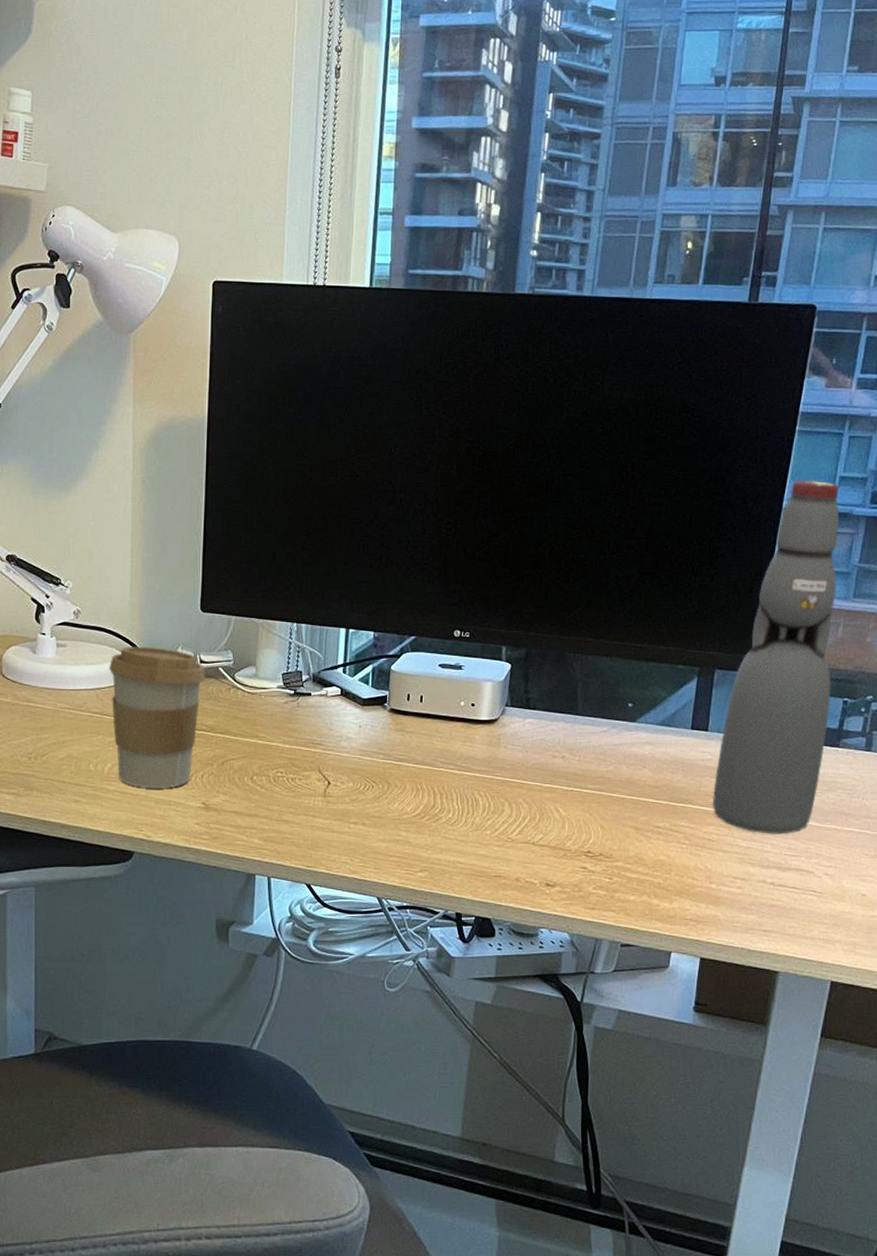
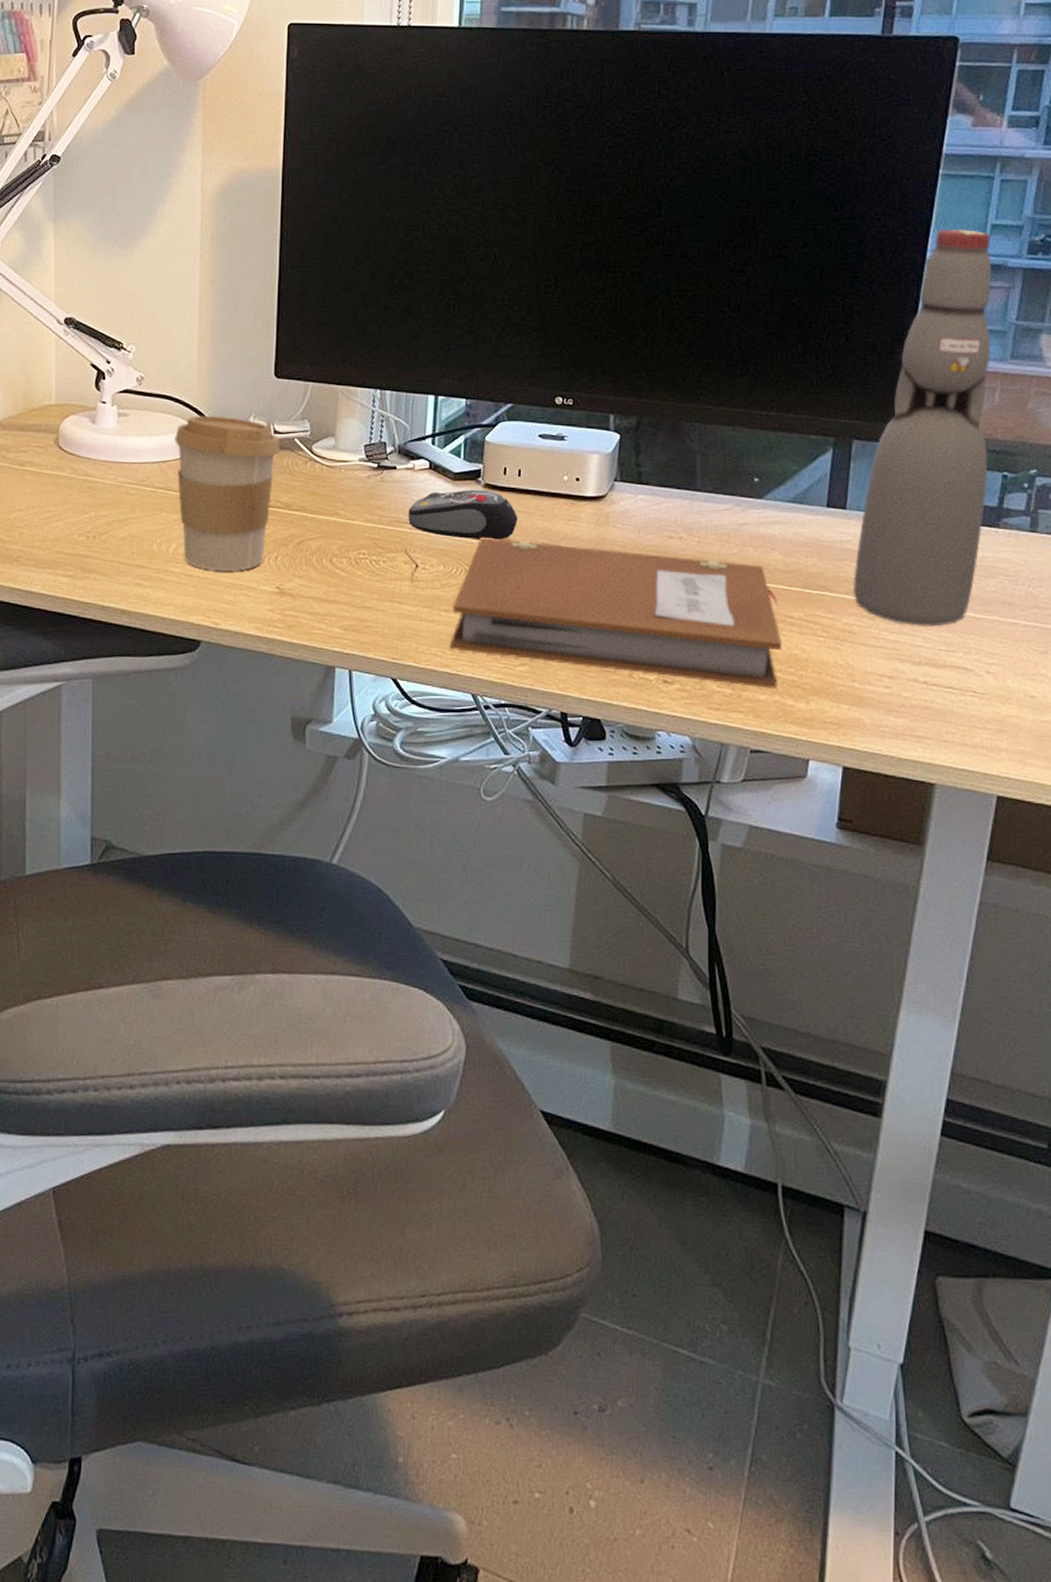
computer mouse: none [322,714,420,759] -> present [408,489,518,540]
notebook: none [357,756,650,890] -> present [449,537,783,689]

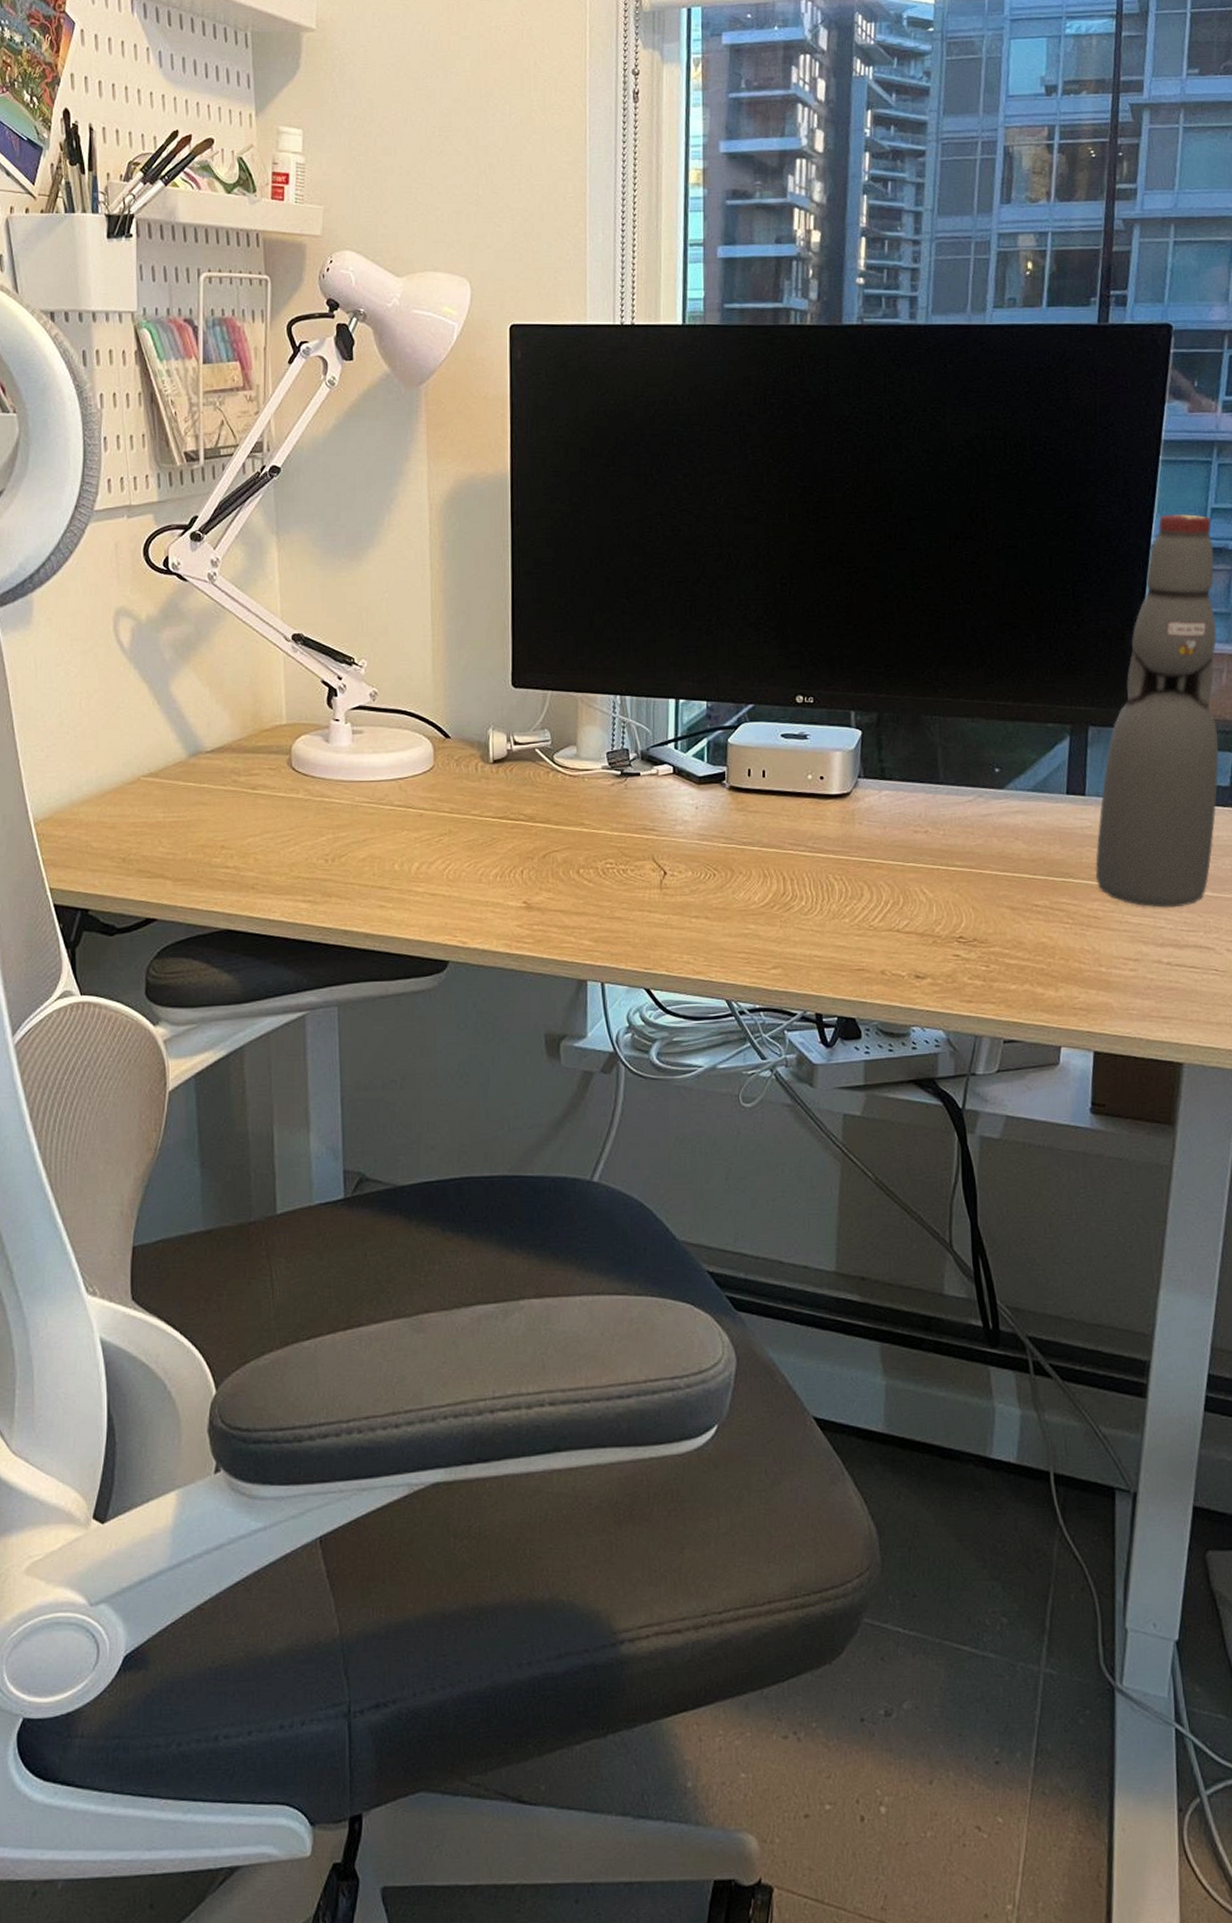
coffee cup: present [175,415,280,572] -> none [412,729,521,889]
computer mouse: present [408,489,518,540] -> none [654,792,764,843]
notebook: present [449,537,783,689] -> none [701,840,1030,978]

